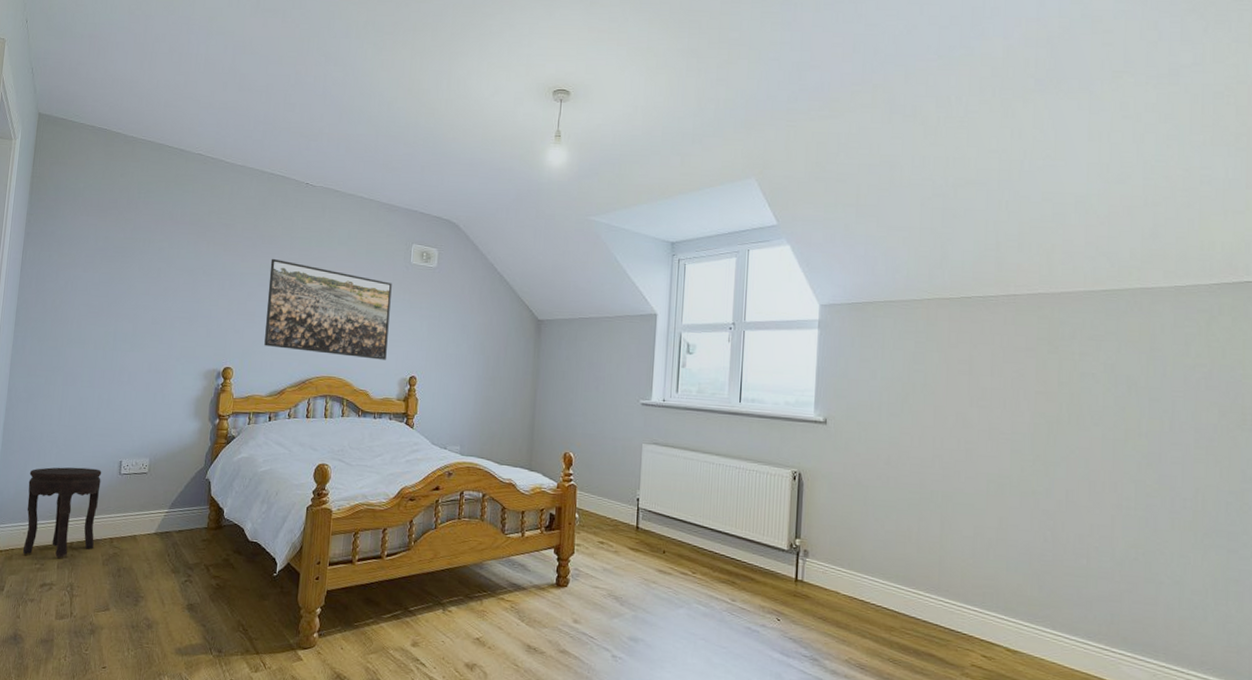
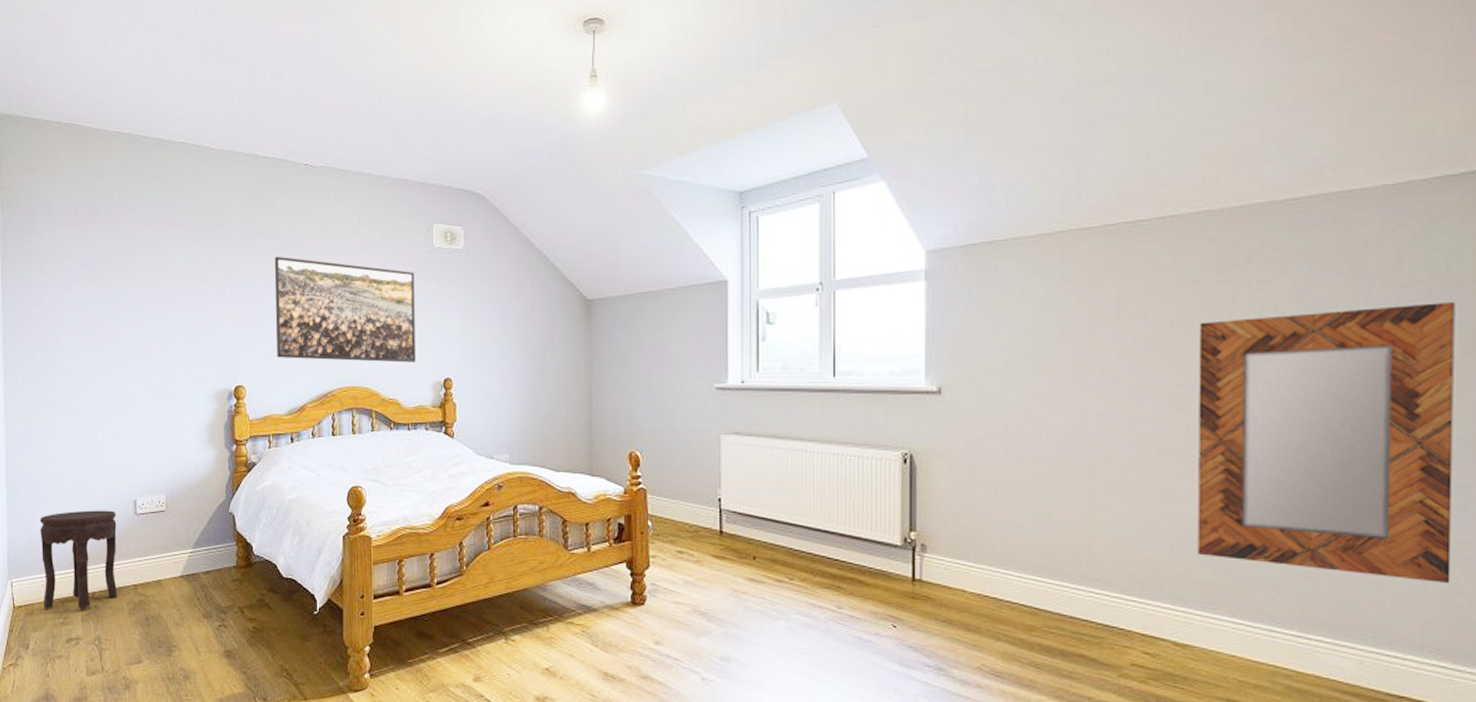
home mirror: none [1027,382,1229,612] -> present [1197,302,1455,583]

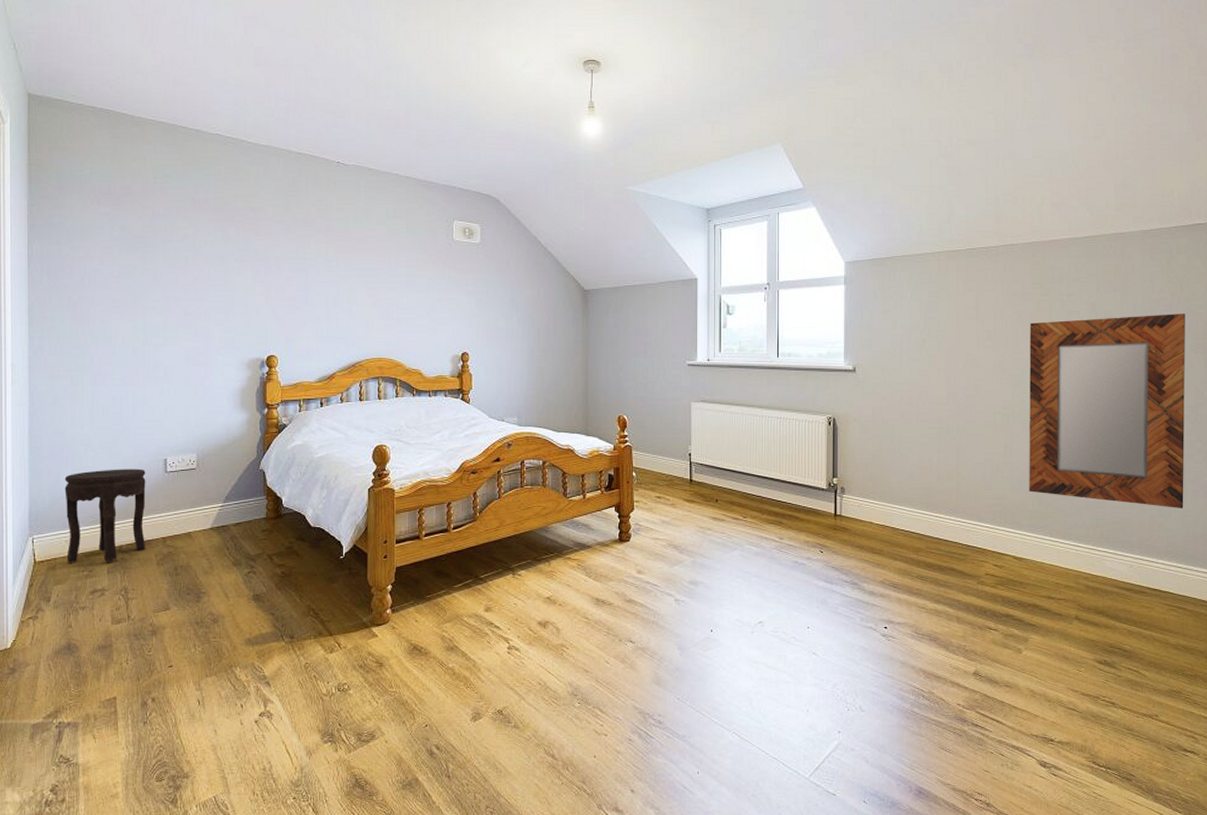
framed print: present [274,256,415,363] -> none [307,241,436,338]

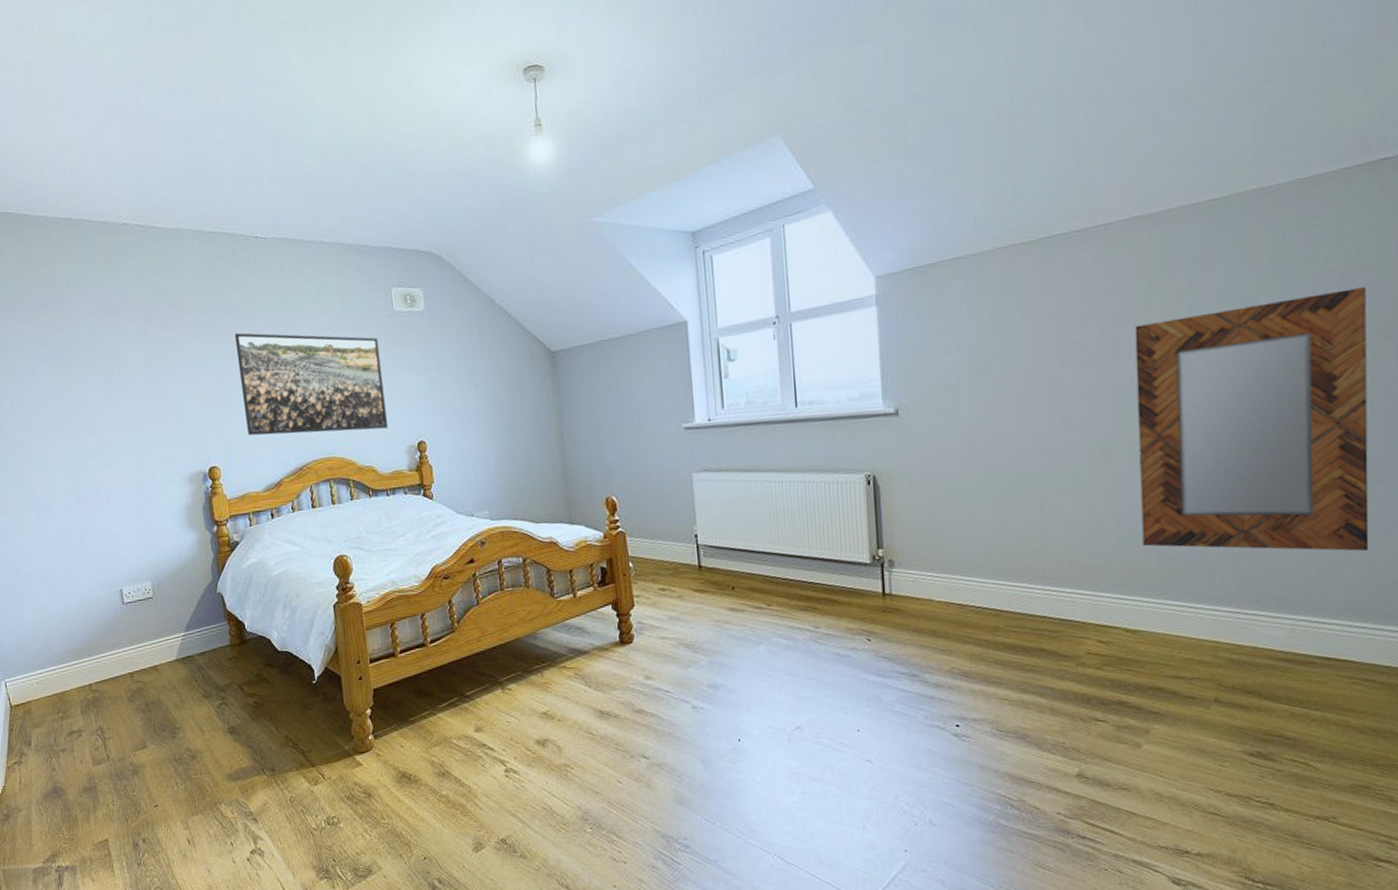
side table: present [64,469,146,563] -> none [26,602,115,705]
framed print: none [307,241,436,338] -> present [234,332,388,436]

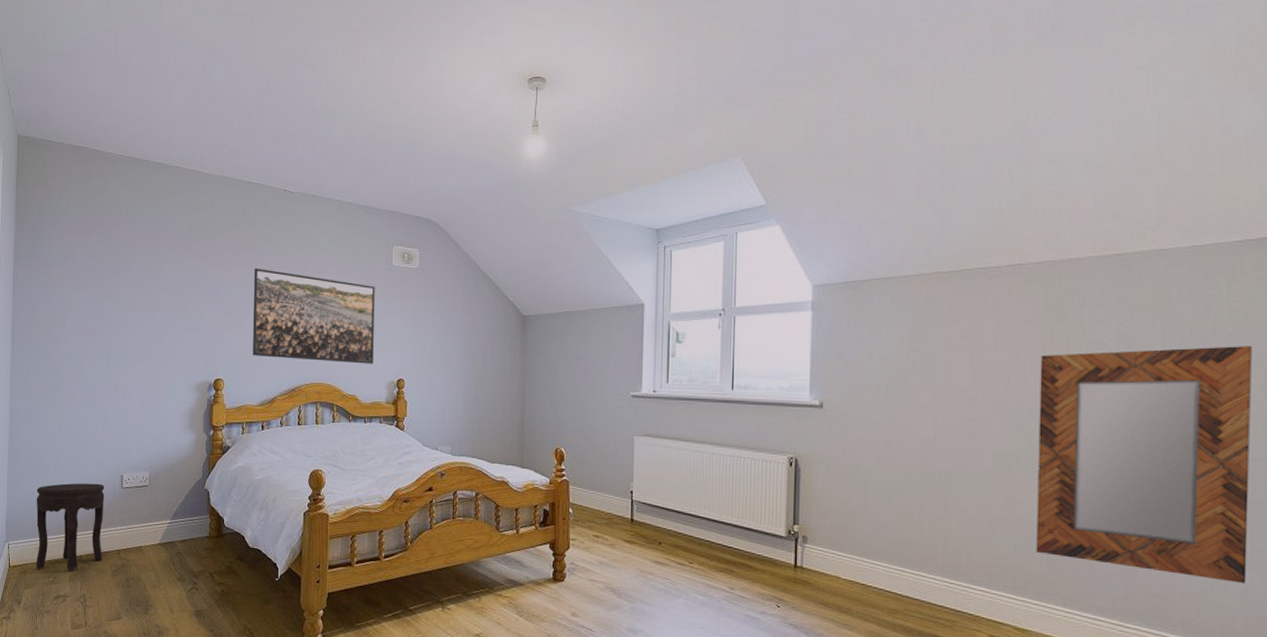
side table: none [26,602,115,705] -> present [35,483,105,571]

